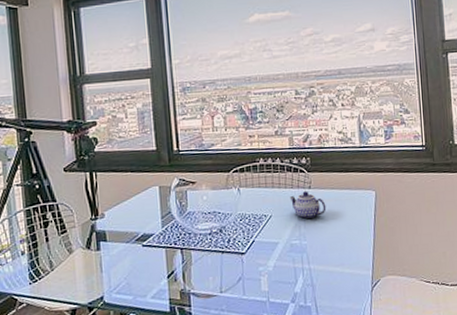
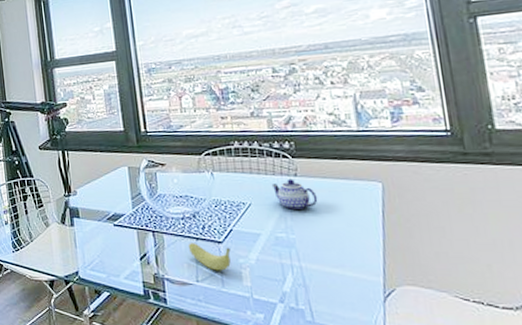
fruit: none [213,256,252,281] -> present [187,243,231,271]

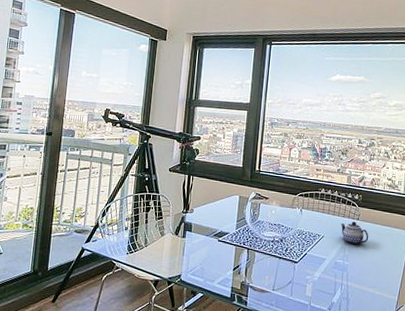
fruit: present [187,243,231,271] -> none [271,260,302,284]

